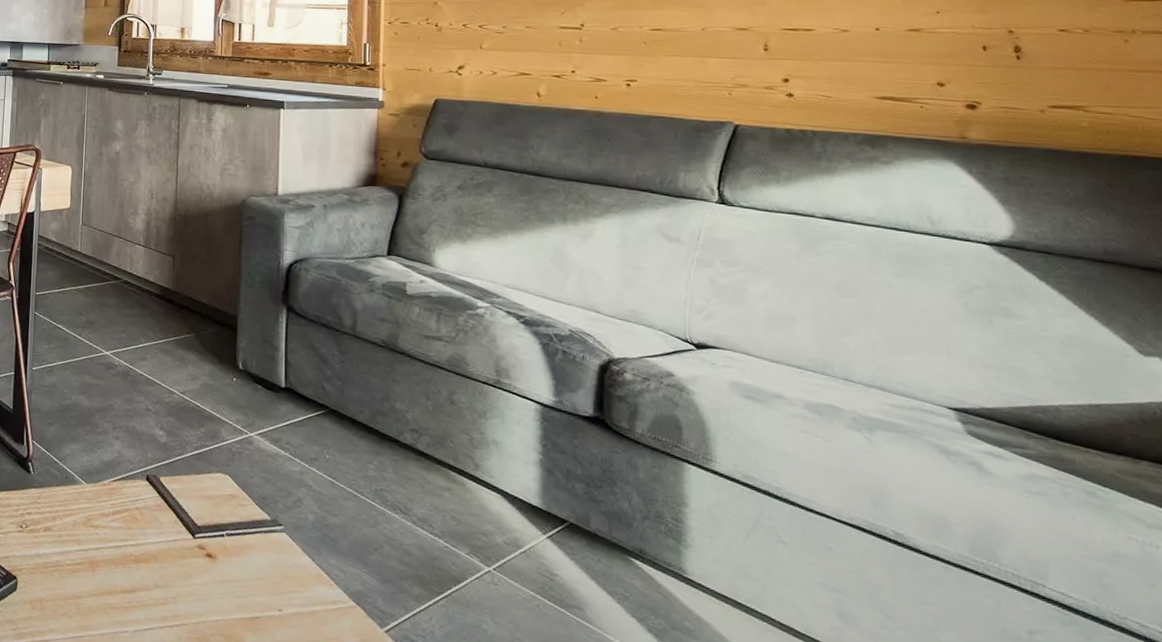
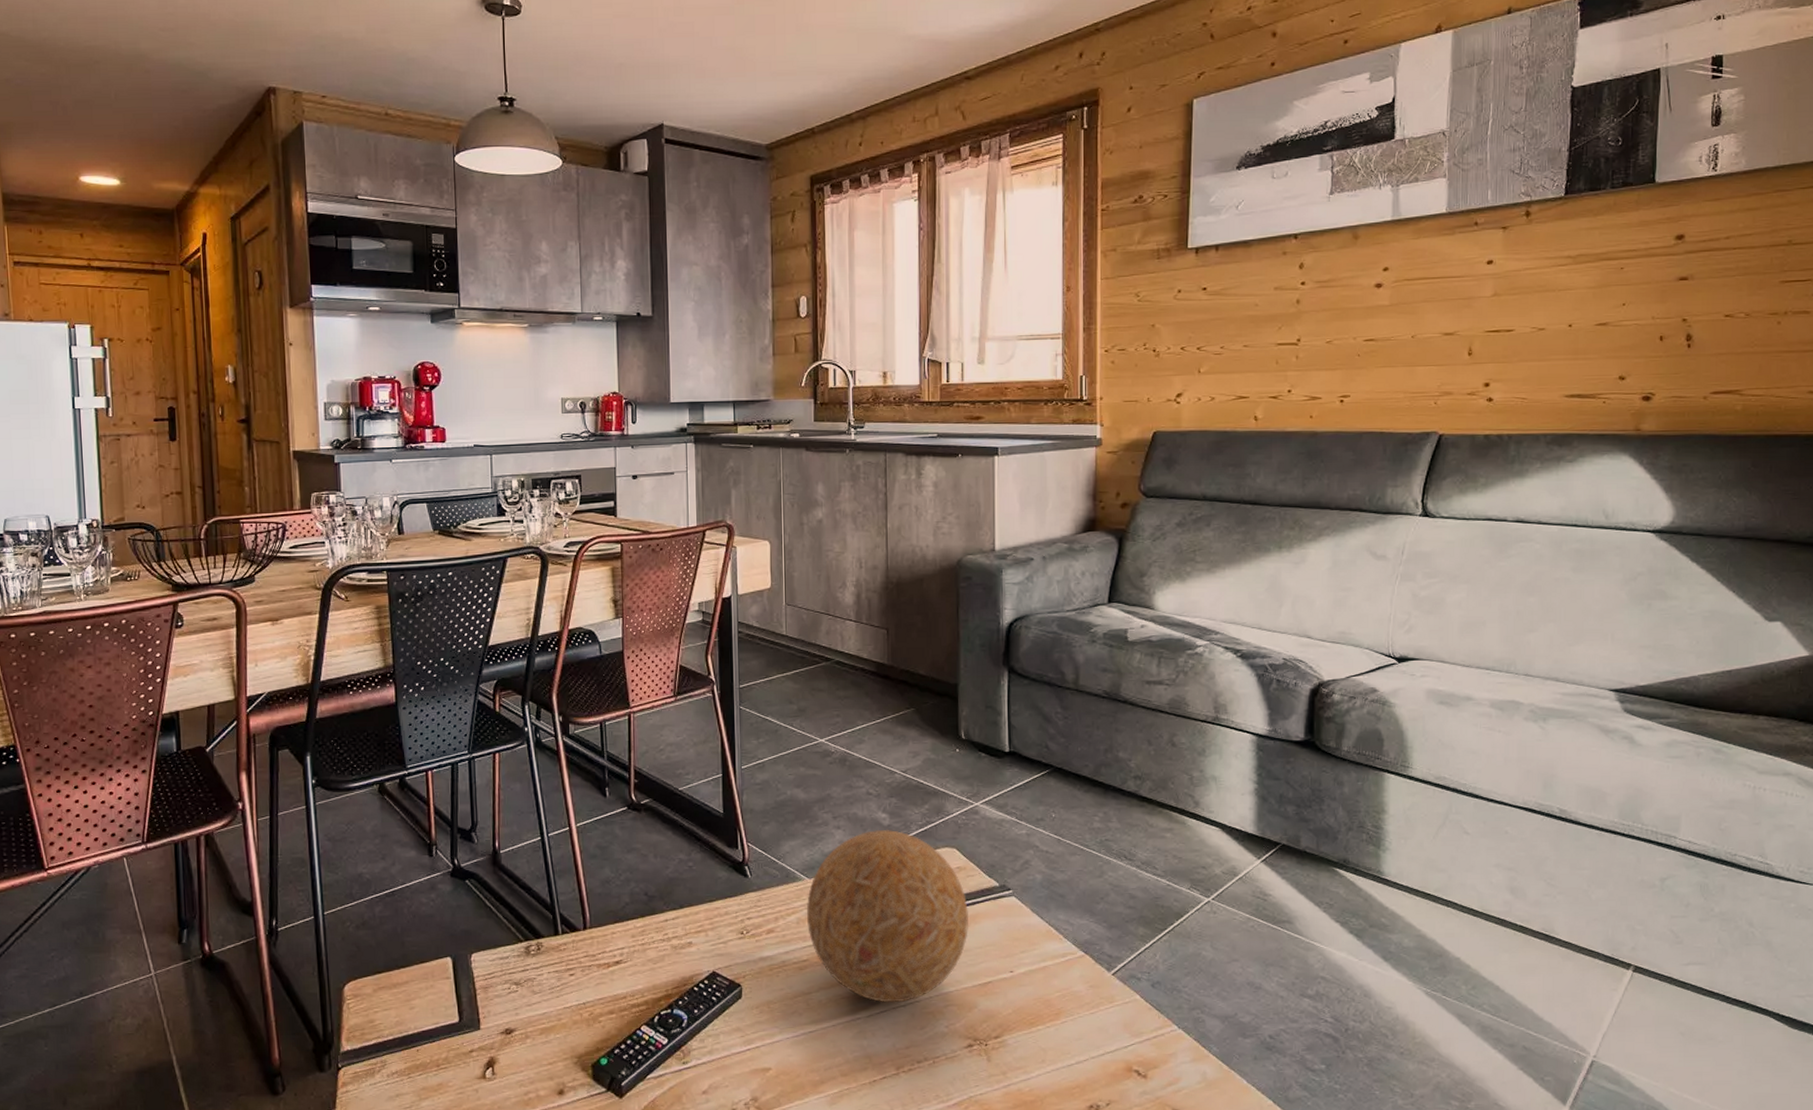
decorative ball: none [82,445,239,623] -> present [807,829,970,1003]

